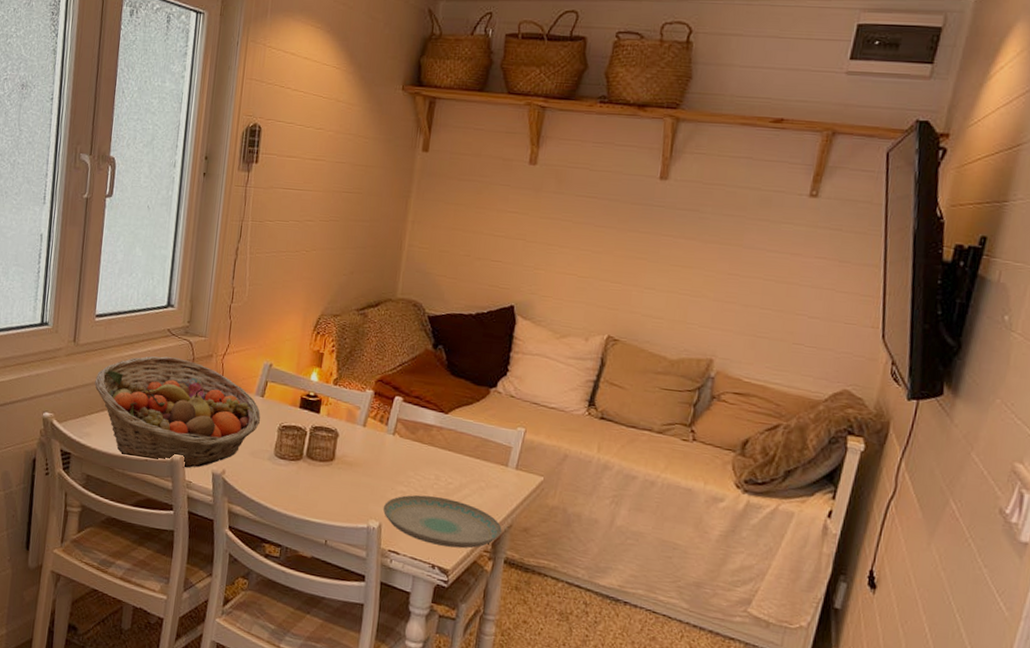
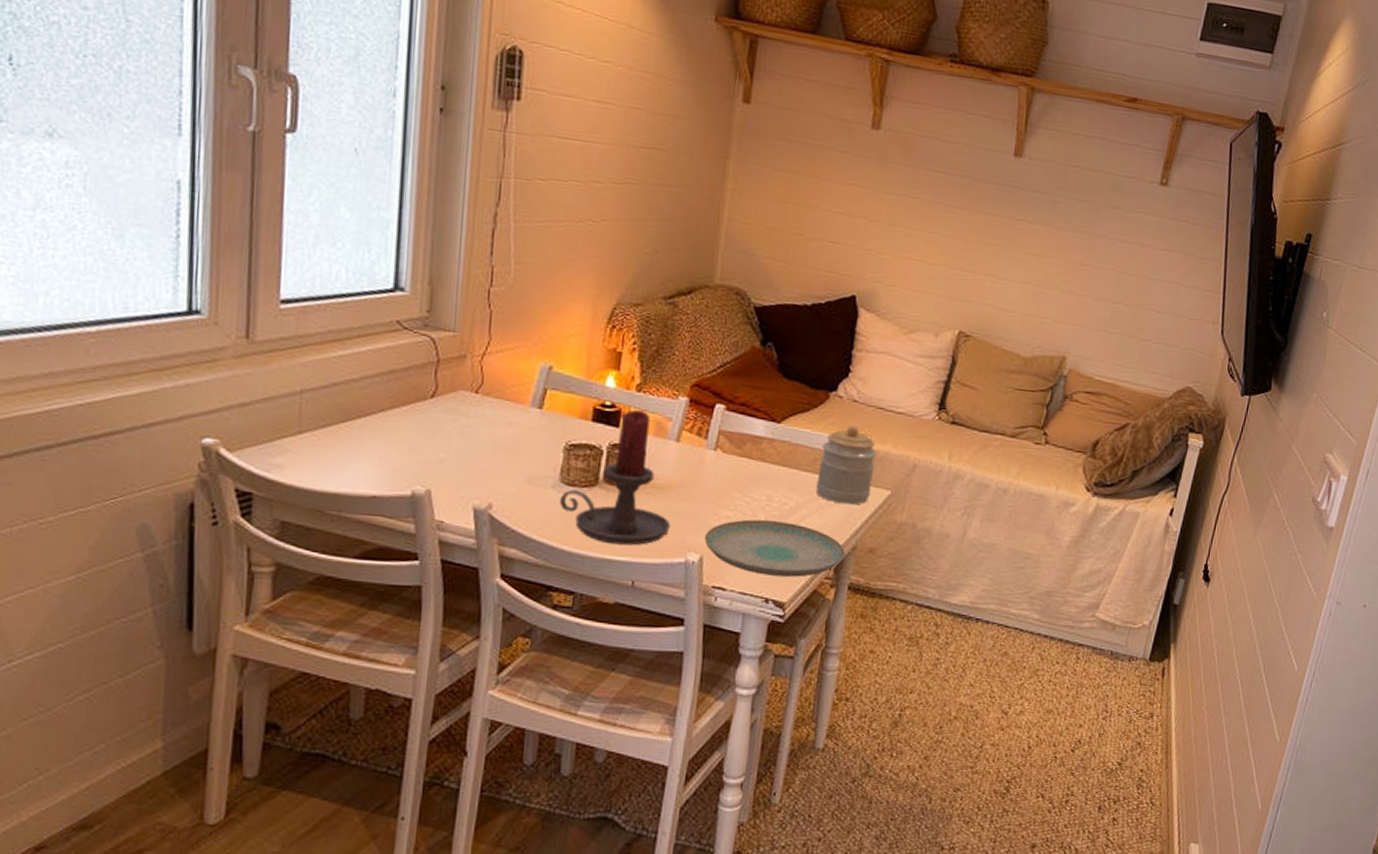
fruit basket: present [95,356,261,468] -> none [285,357,540,505]
candle holder: none [273,400,357,511] -> present [560,410,671,546]
jar: none [477,417,532,488] -> present [815,425,878,505]

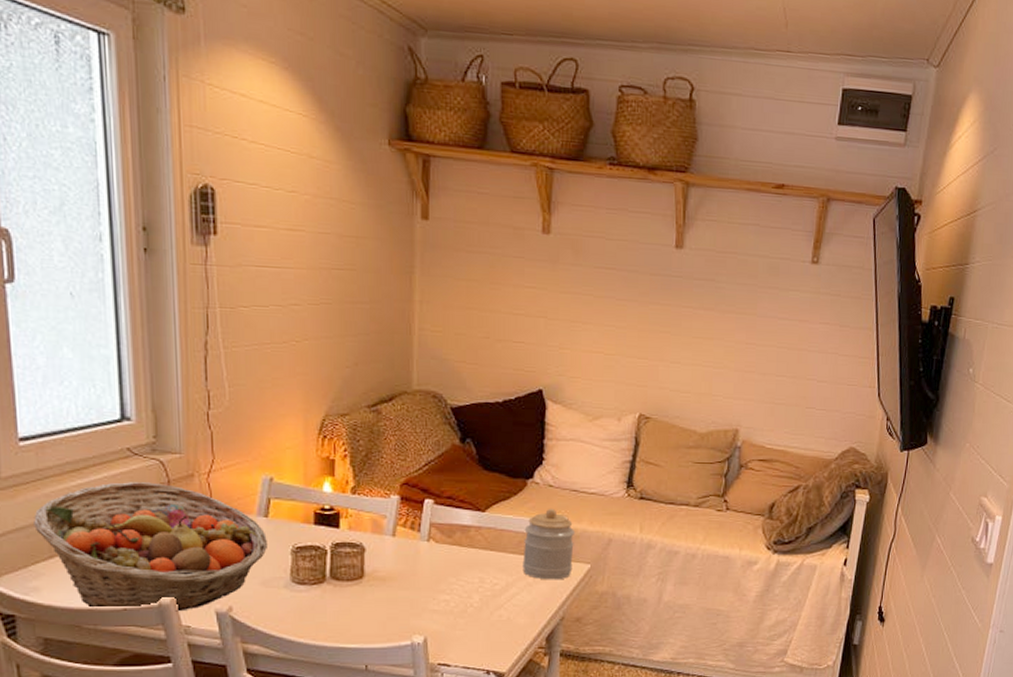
fruit basket: none [285,357,540,505] -> present [33,482,269,612]
candle holder: present [560,410,671,546] -> none [293,511,395,634]
plate: present [704,519,845,577] -> none [426,601,554,650]

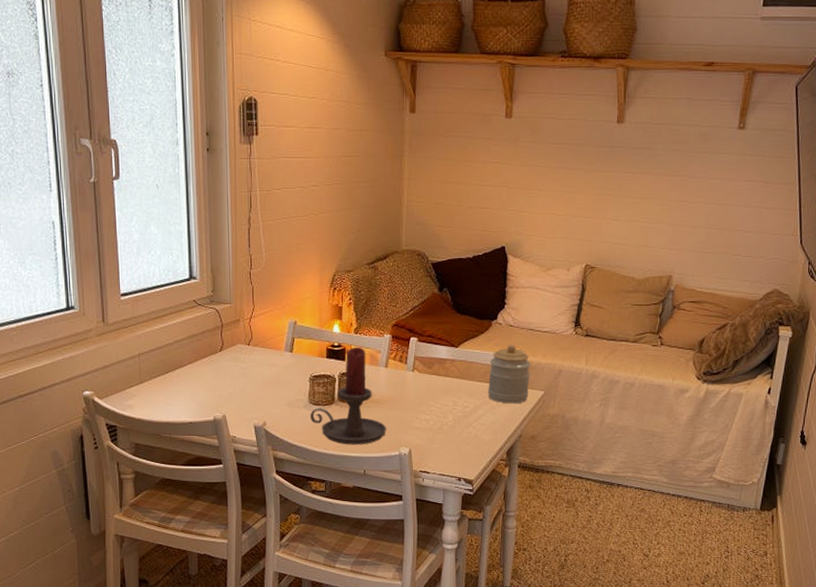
fruit basket: present [33,482,269,612] -> none [130,326,293,425]
candle holder: none [293,511,395,634] -> present [310,347,387,445]

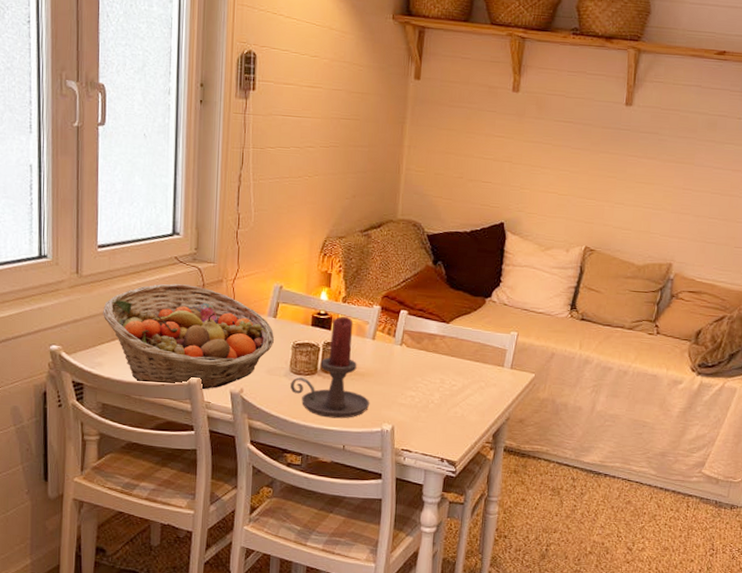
fruit basket: none [130,326,293,425] -> present [103,284,275,390]
jar: present [488,344,531,404] -> none [477,323,524,385]

